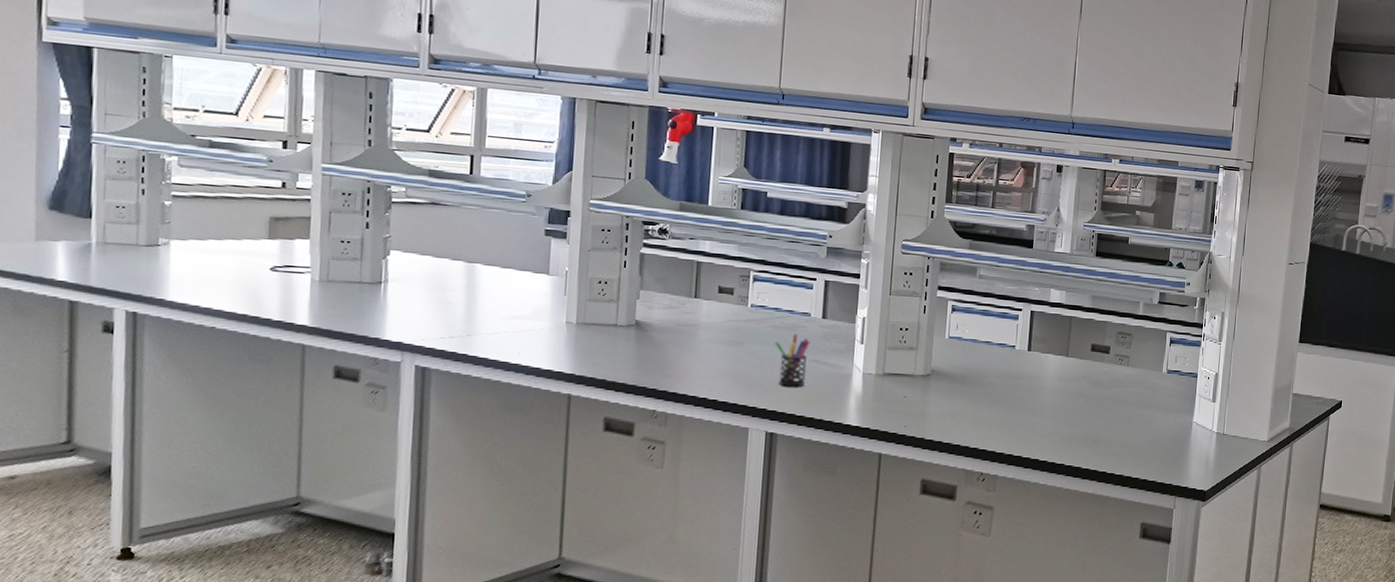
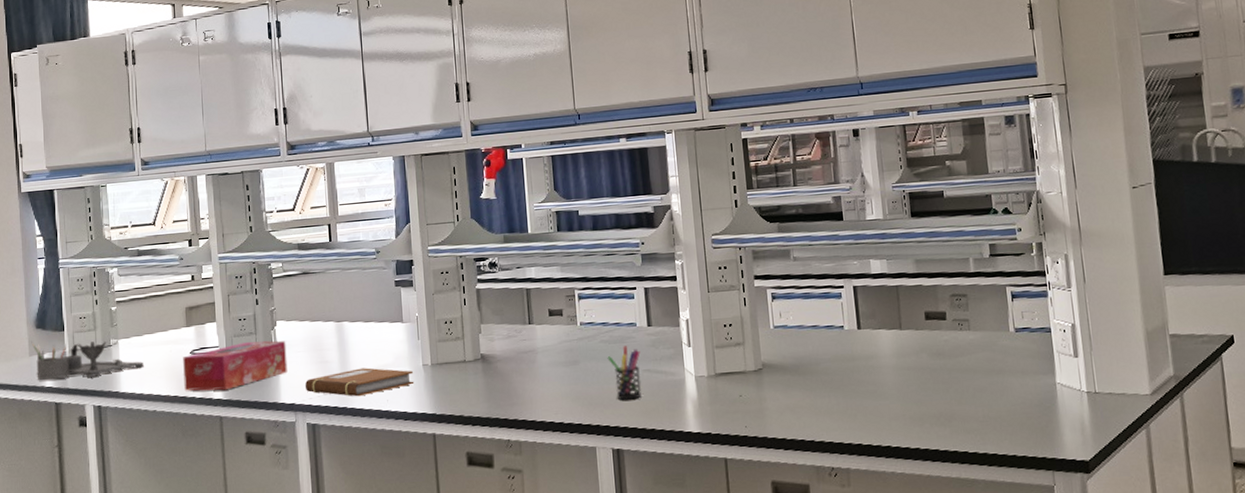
desk organizer: none [39,224,205,278] -> present [31,341,145,381]
tissue box: none [257,267,400,317] -> present [183,340,288,391]
notebook: none [417,315,555,346] -> present [304,367,415,397]

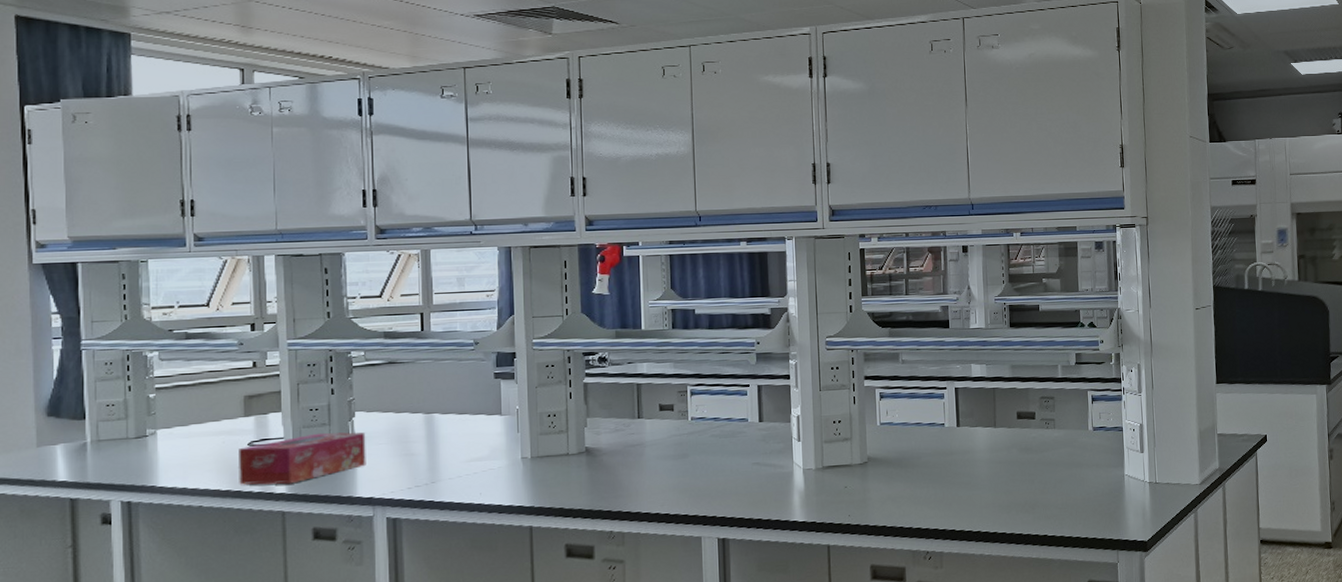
desk organizer: present [31,341,145,381] -> none [40,431,190,475]
notebook: present [304,367,415,397] -> none [385,460,512,490]
pen holder: present [607,346,641,400] -> none [717,440,751,492]

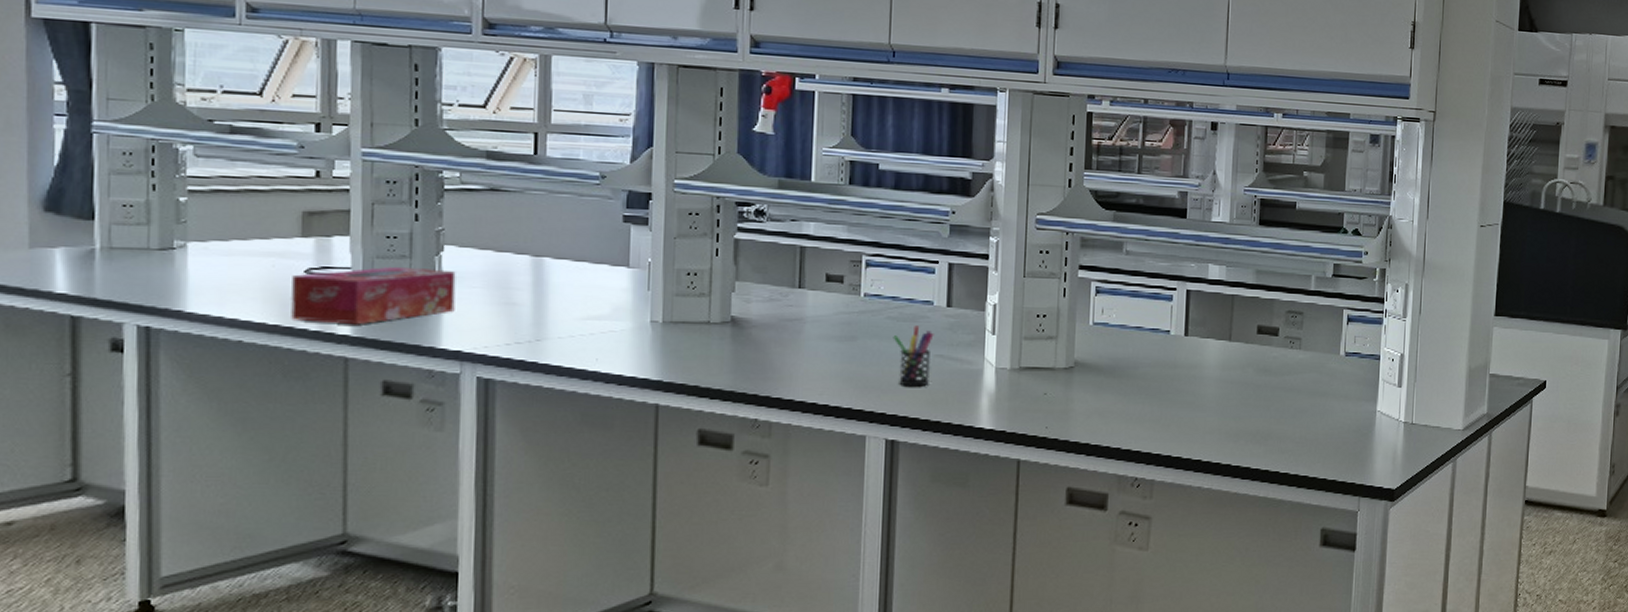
pen holder: none [717,440,751,492] -> present [893,326,934,387]

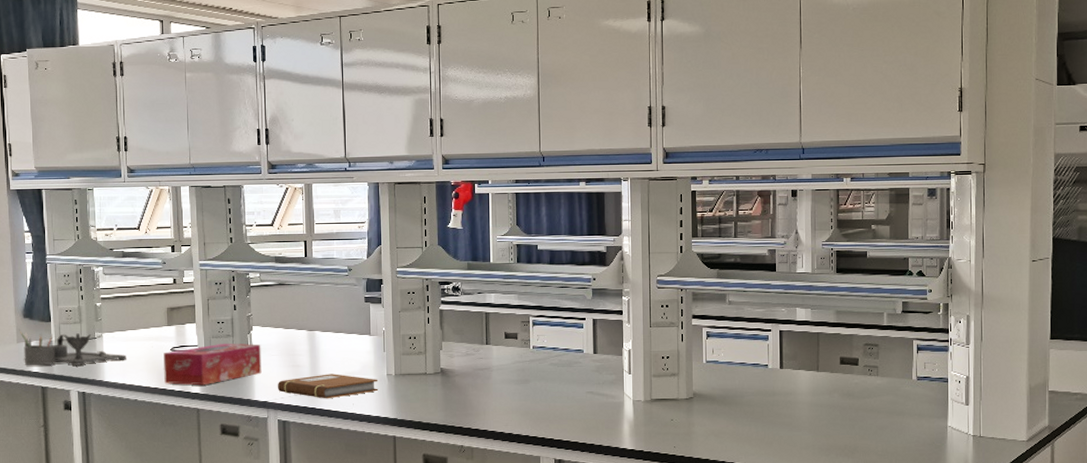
desk organizer: none [33,228,229,287] -> present [19,330,127,366]
notebook: none [478,316,638,351] -> present [277,374,379,399]
pen holder: present [893,326,934,387] -> none [555,369,585,417]

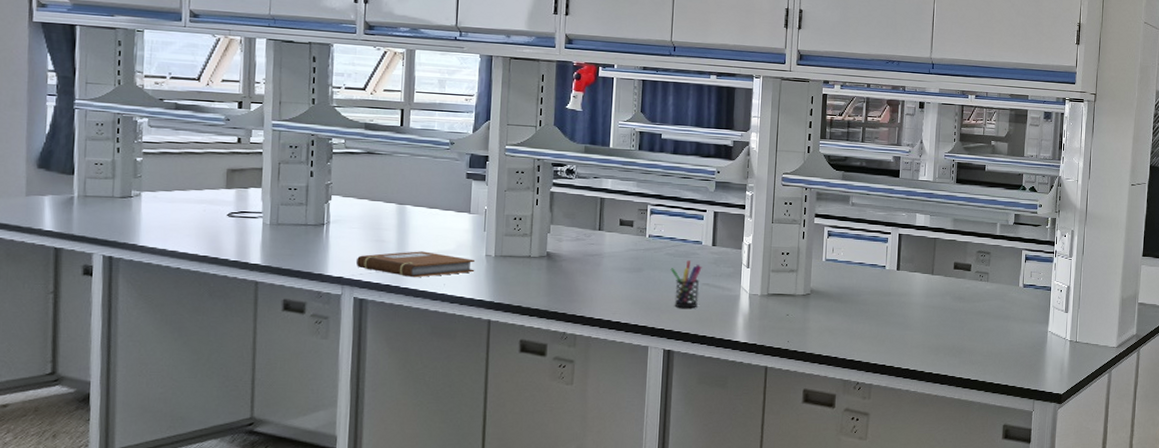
desk organizer: present [19,330,127,366] -> none [29,181,171,226]
tissue box: present [164,343,262,386] -> none [216,211,340,256]
pen holder: none [555,369,585,417] -> present [670,260,702,308]

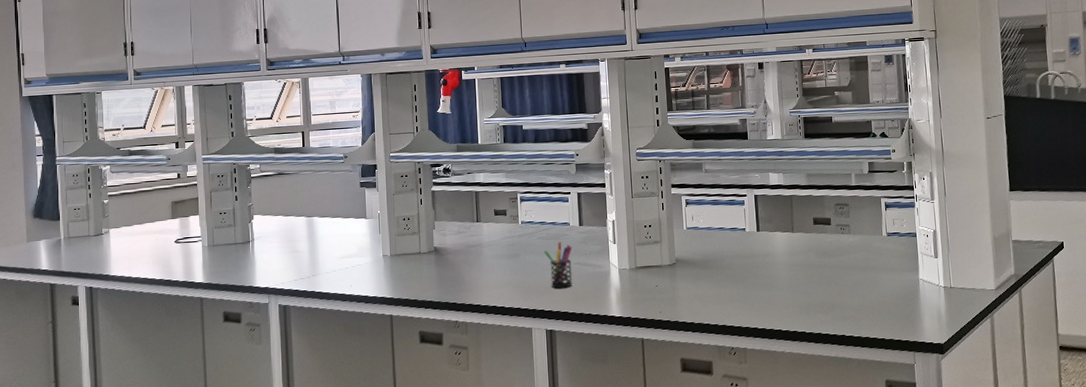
notebook: present [355,251,476,278] -> none [277,257,375,282]

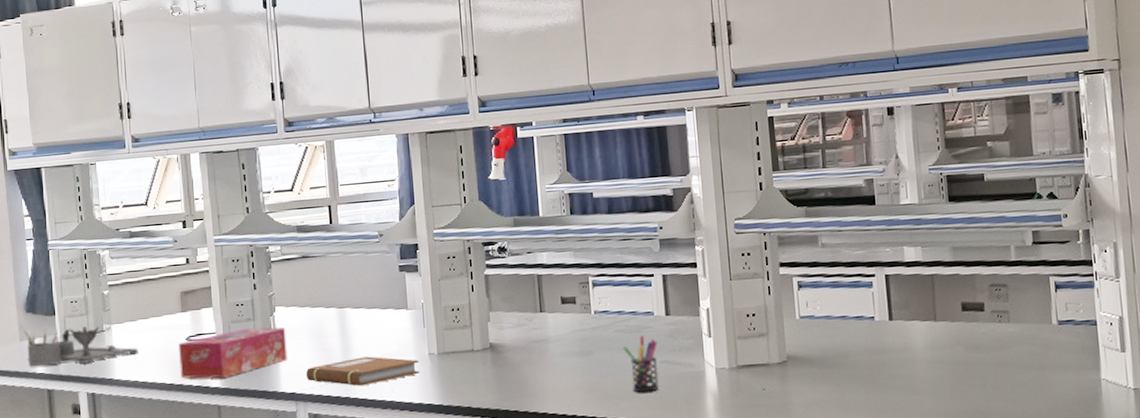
desk organizer: none [29,229,133,264] -> present [21,326,139,367]
tissue box: none [168,232,263,275] -> present [179,327,288,379]
notebook: none [277,257,375,282] -> present [305,356,420,387]

